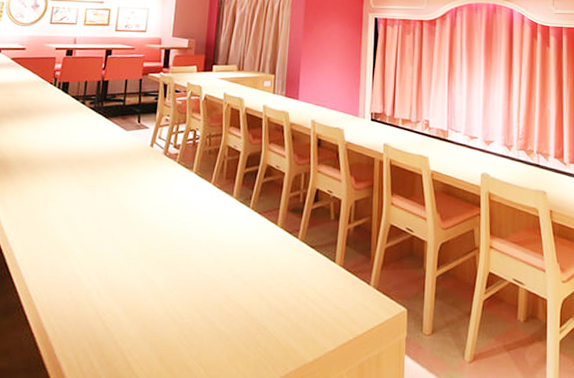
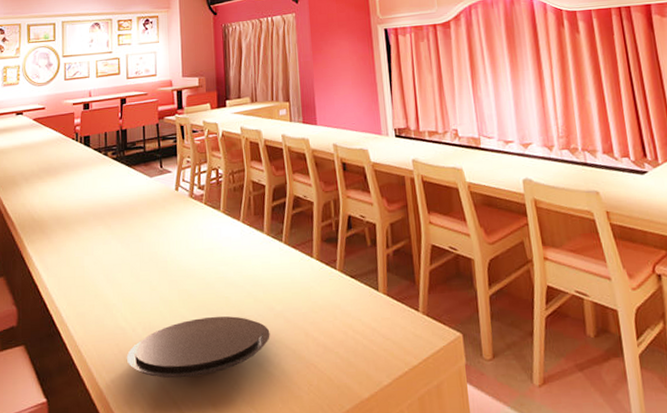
plate: none [77,272,226,330] -> present [126,316,270,379]

